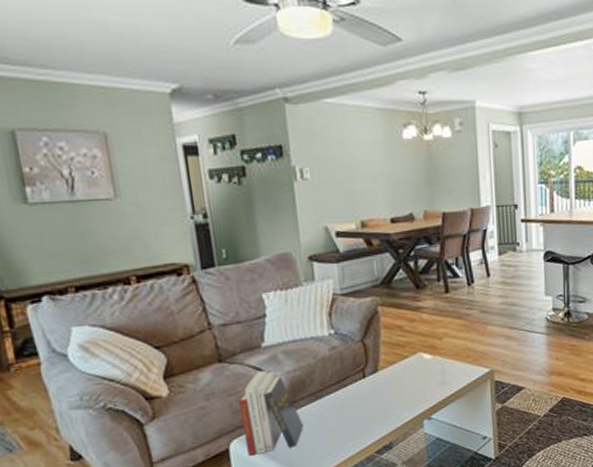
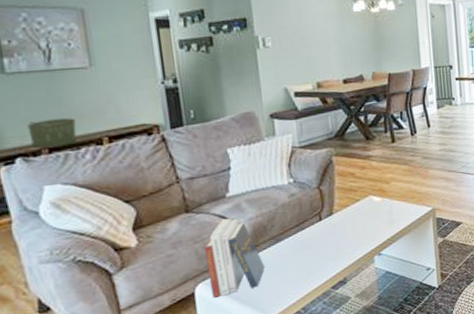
basket: none [52,254,103,287] -> present [27,118,77,149]

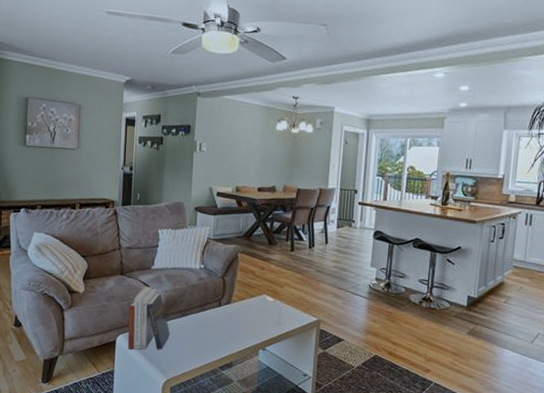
basket: present [27,118,77,149] -> none [32,183,61,205]

